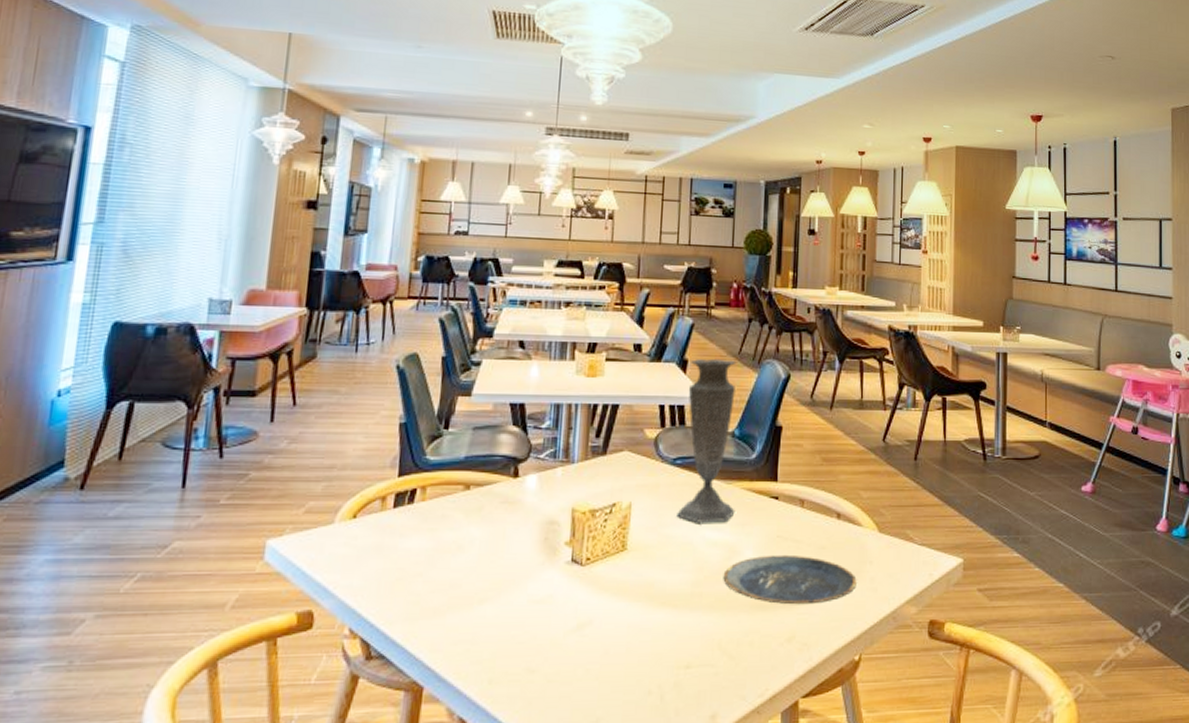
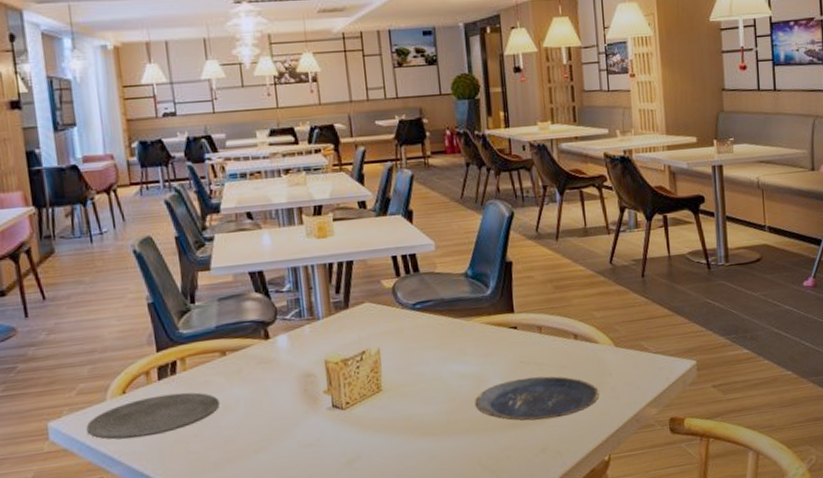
plate: none [305,525,453,570] -> present [86,392,220,440]
vase: present [677,358,737,523] -> none [416,205,478,359]

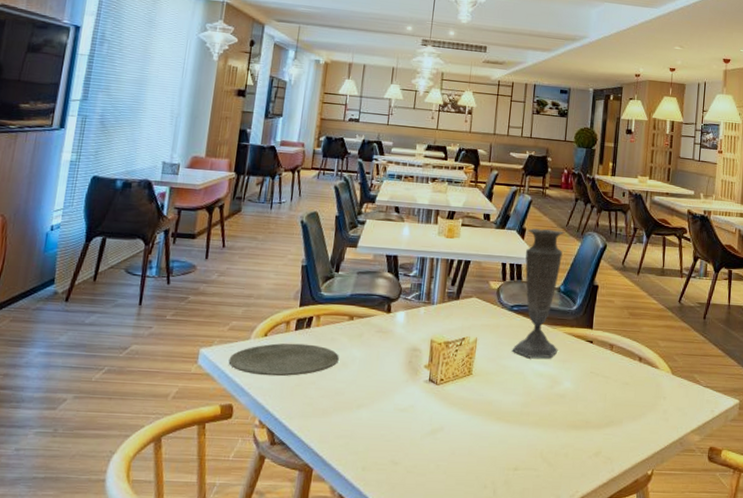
vase: none [416,205,478,359] -> present [512,228,564,358]
plate: present [474,376,599,421] -> none [546,386,653,428]

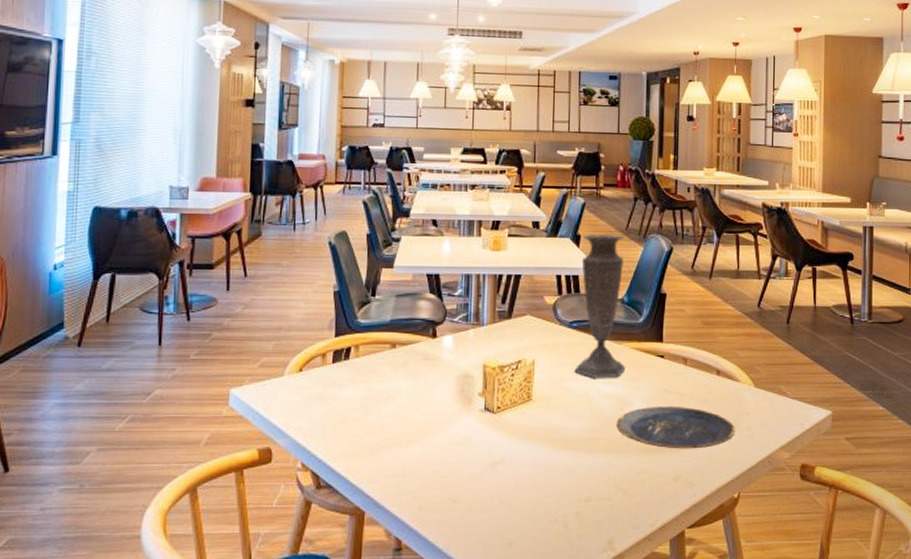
plate: present [228,343,339,377] -> none [262,377,383,415]
plate: none [546,386,653,428] -> present [616,406,735,449]

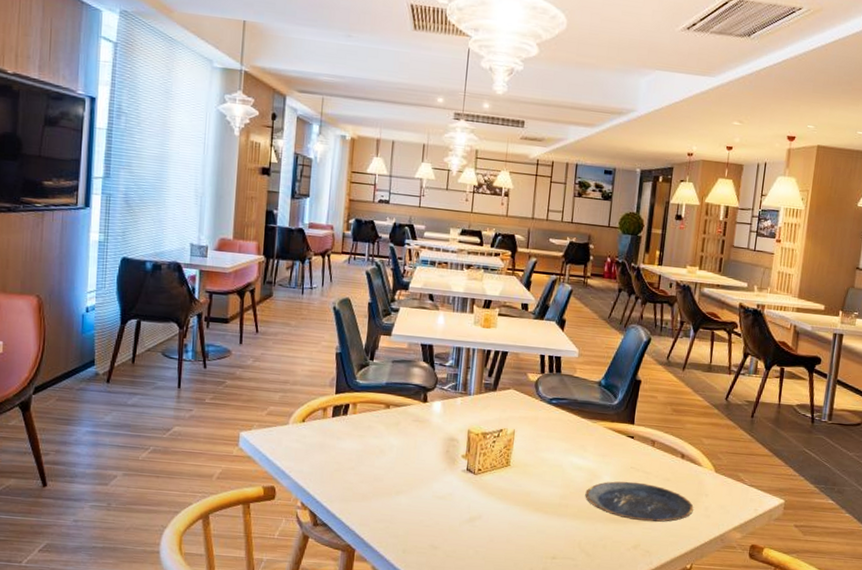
vase: present [574,234,626,378] -> none [550,320,606,452]

